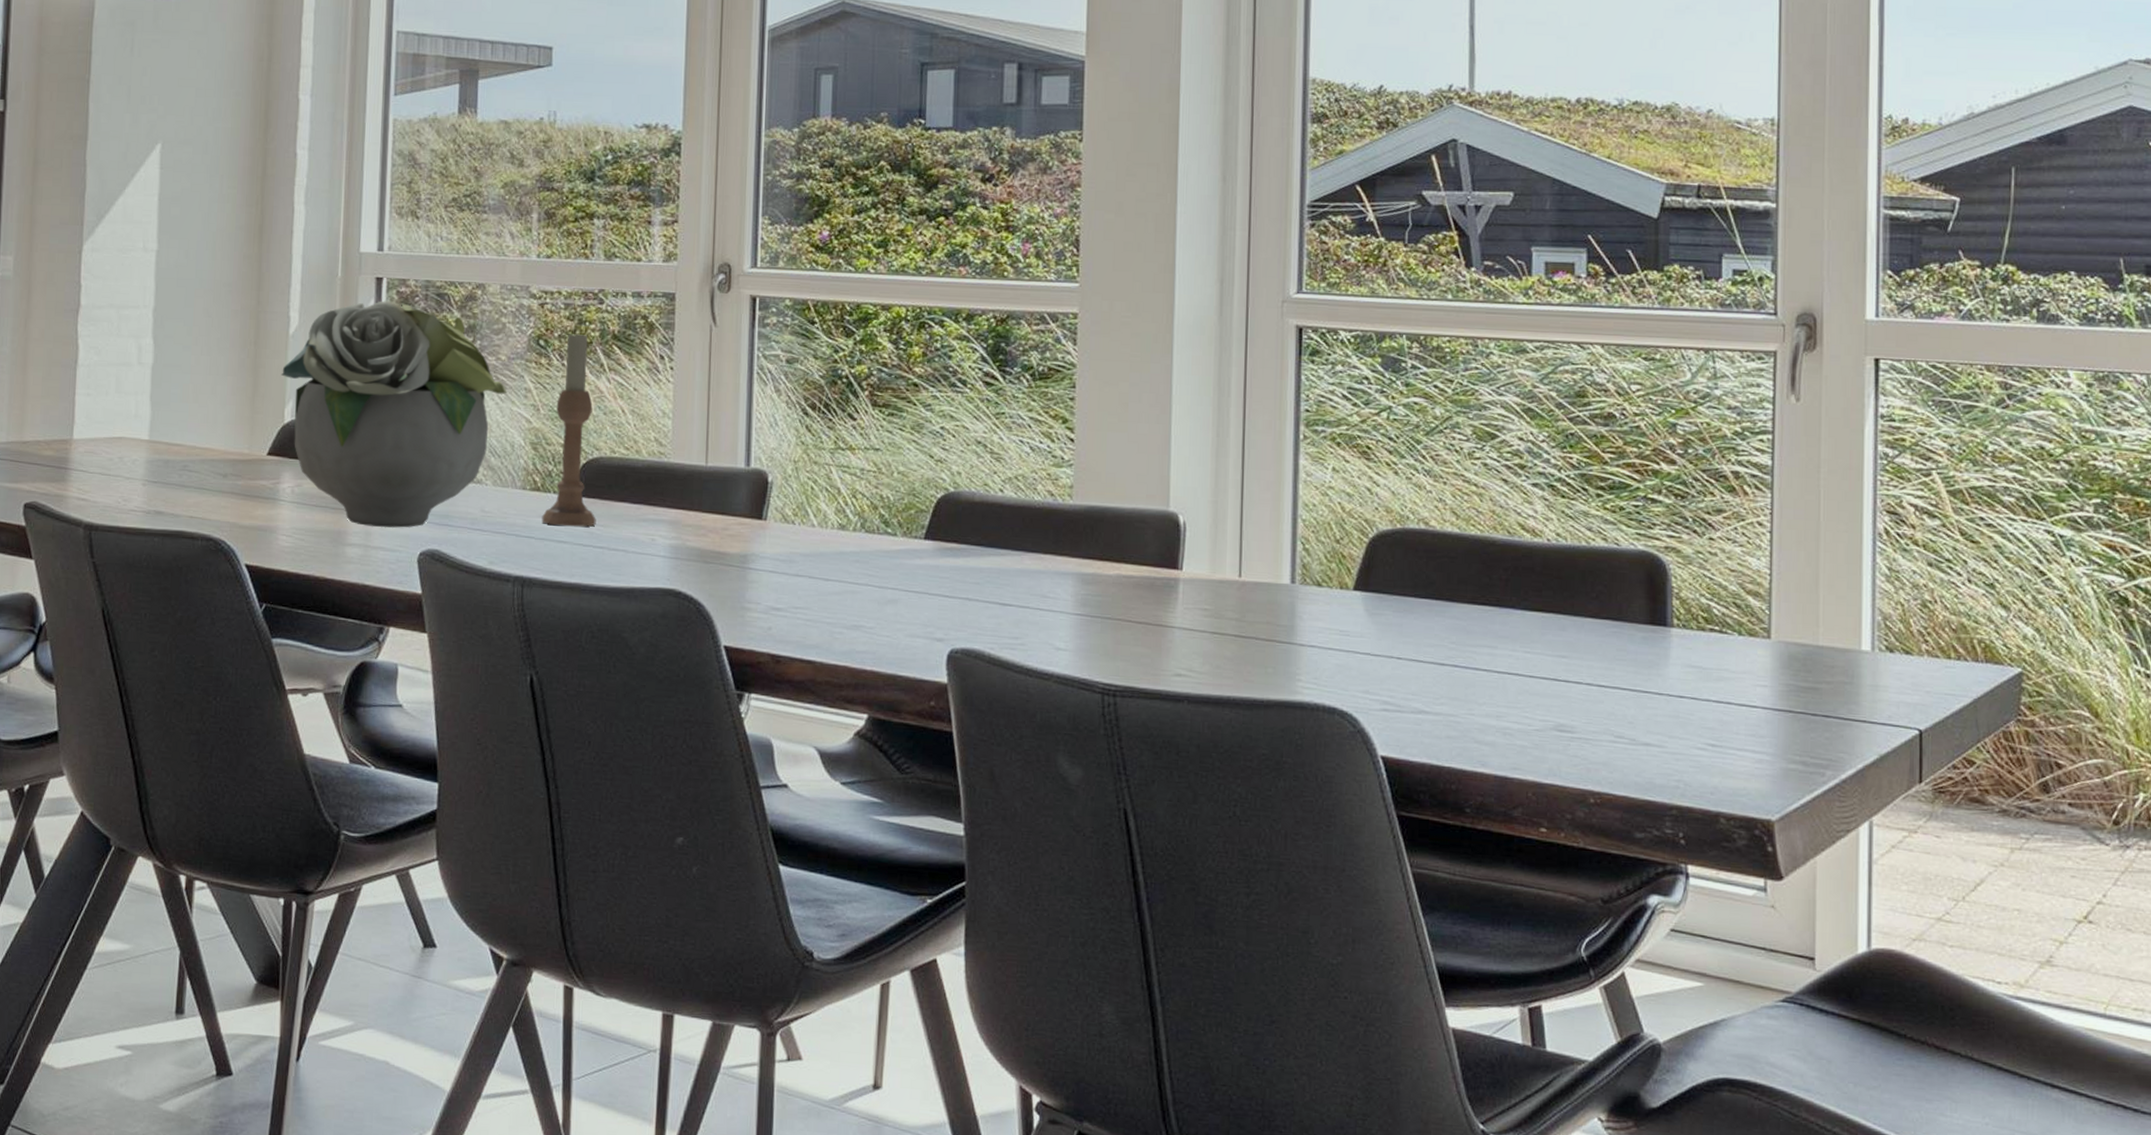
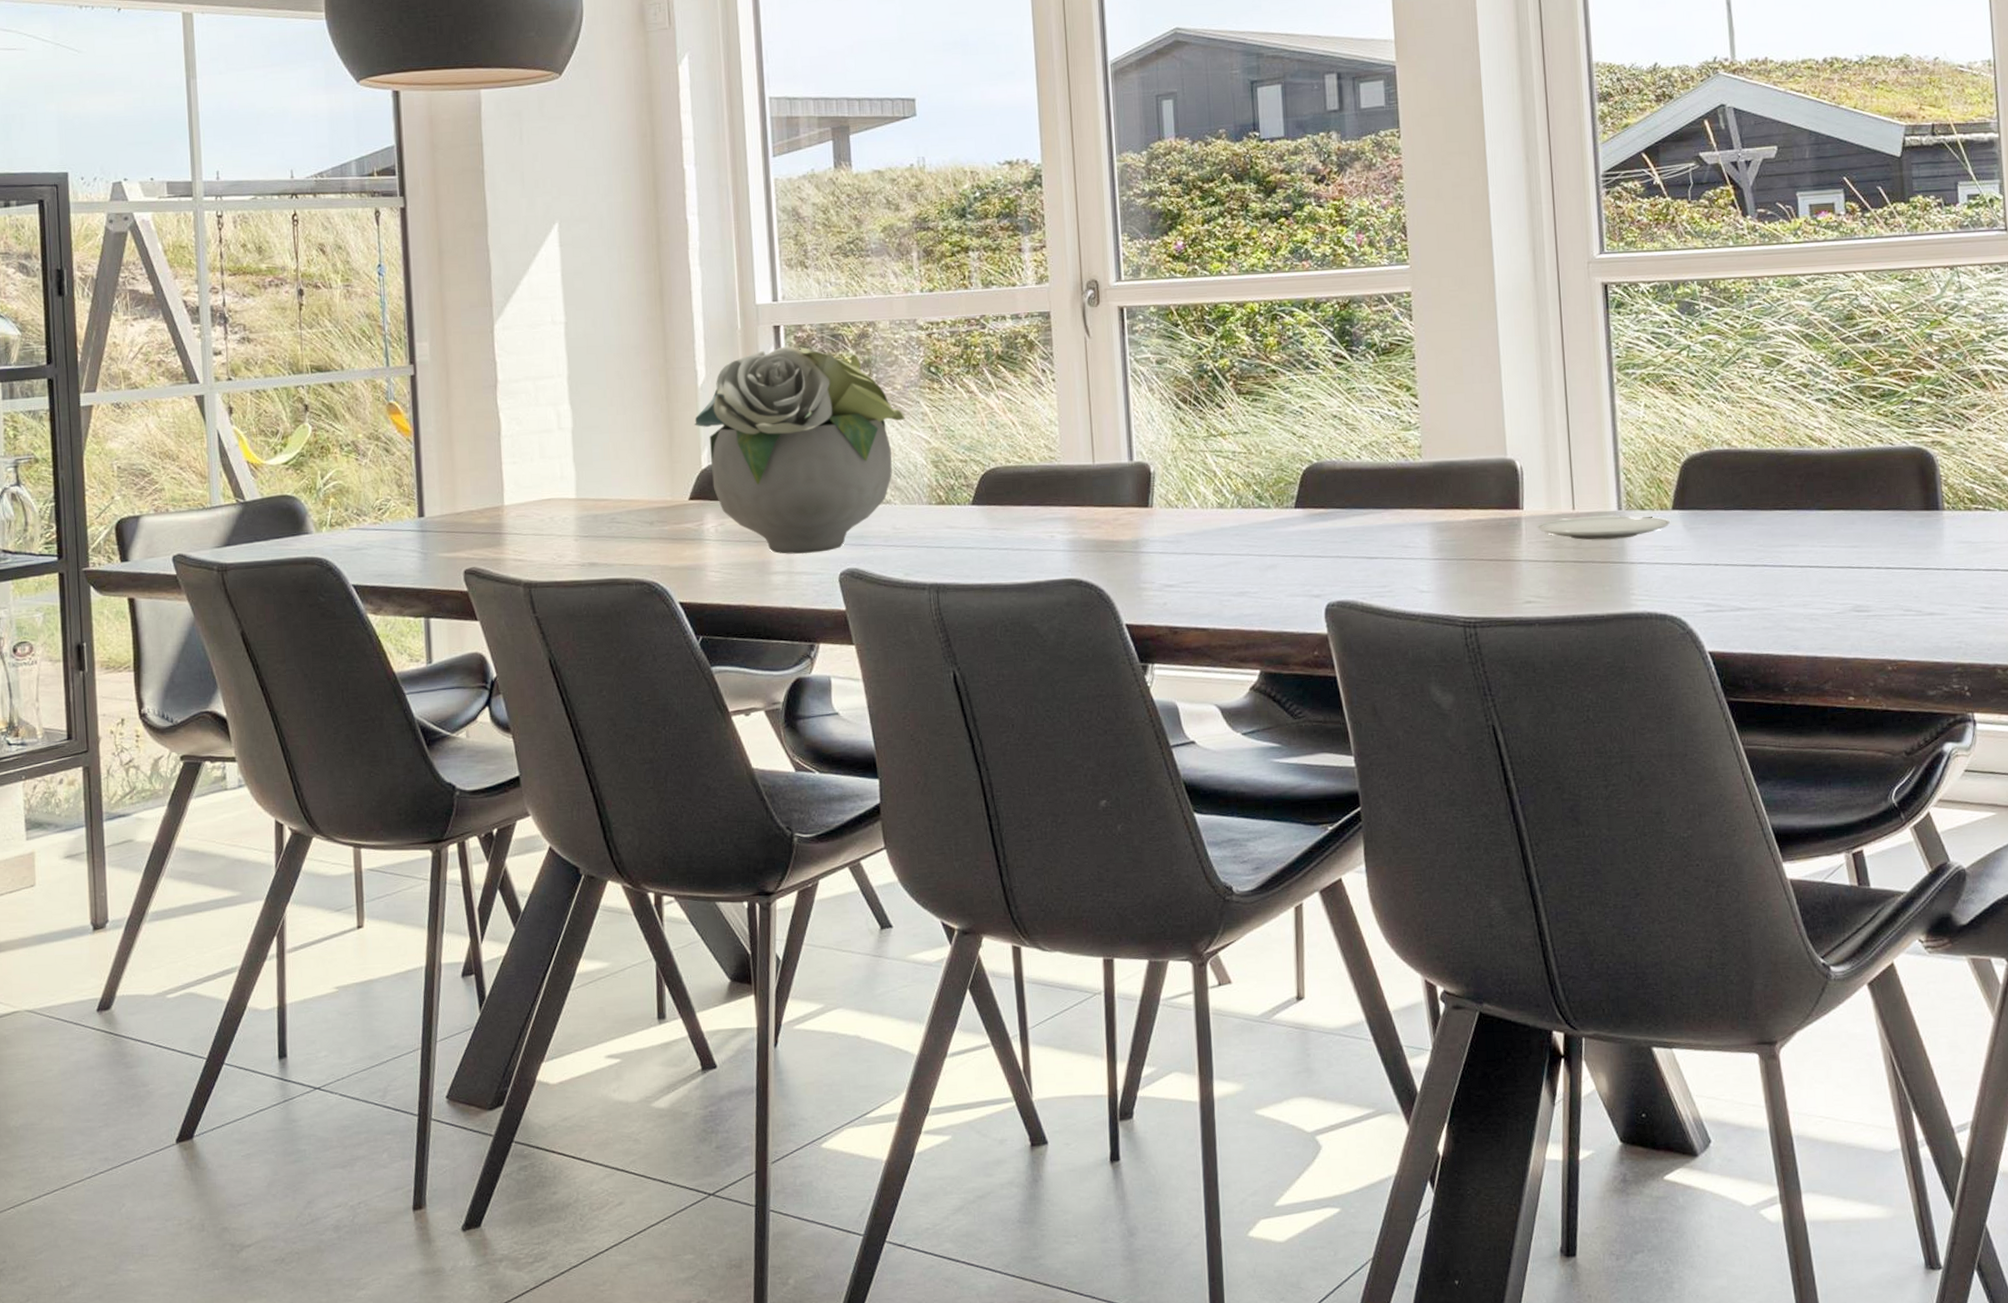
candlestick: present [541,333,596,527] -> none [949,357,999,534]
plate: none [1196,586,1349,617] -> present [1537,515,1670,540]

